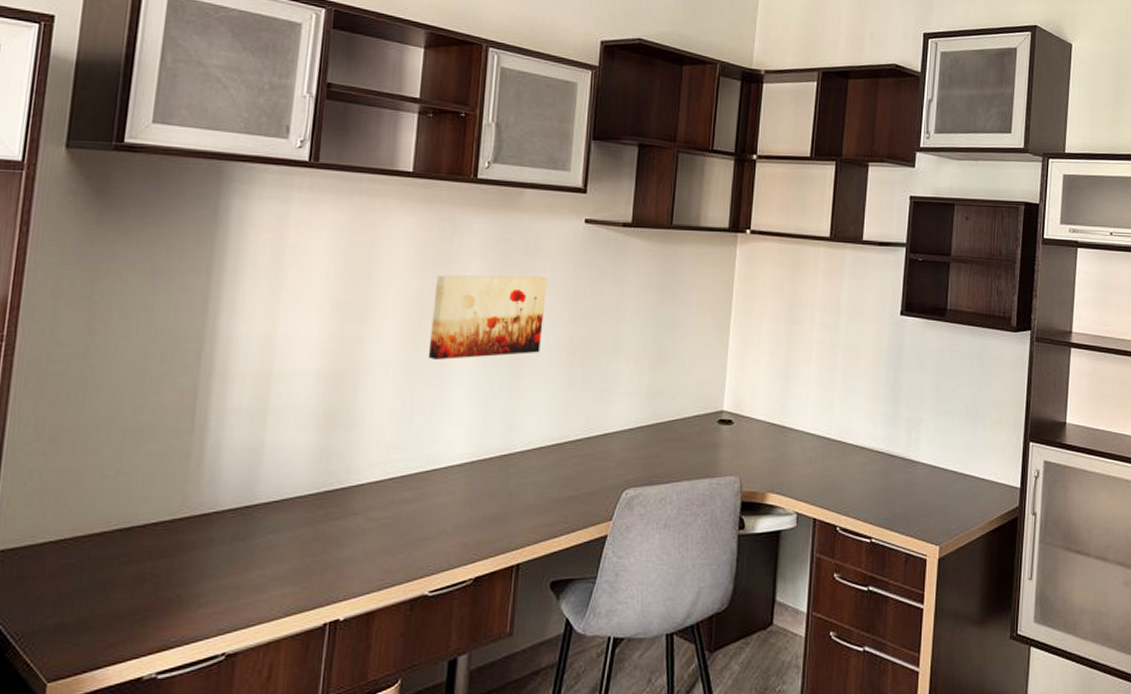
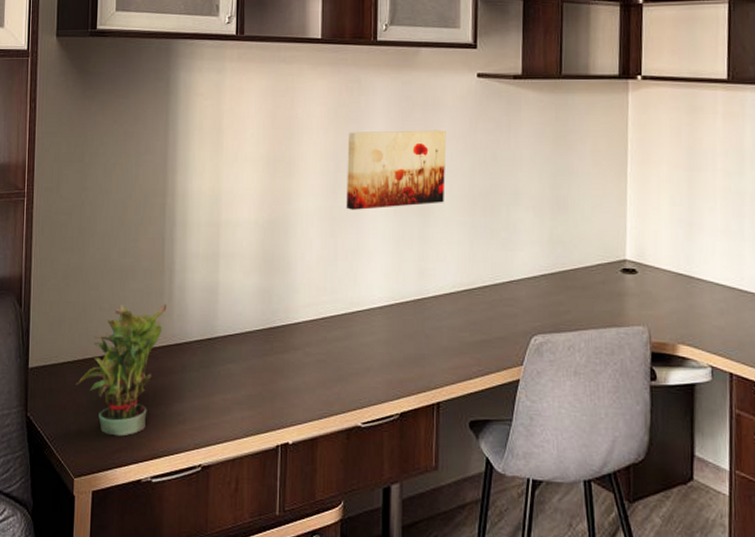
potted plant: none [58,467,195,628] -> present [75,303,167,437]

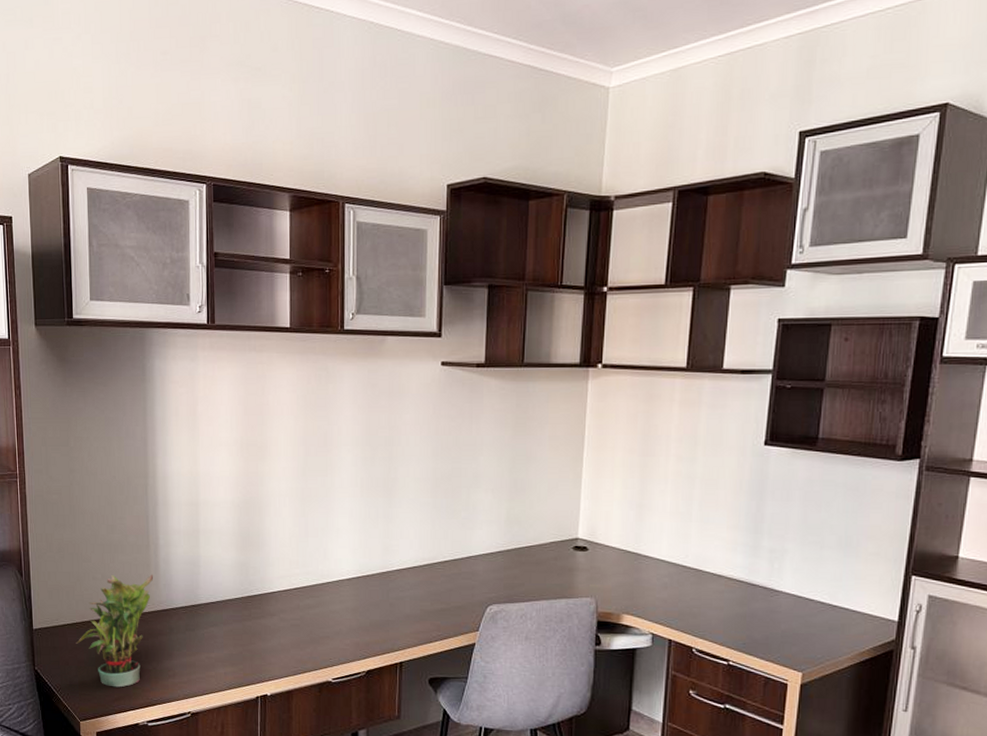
wall art: present [346,130,446,210] -> none [315,416,411,491]

